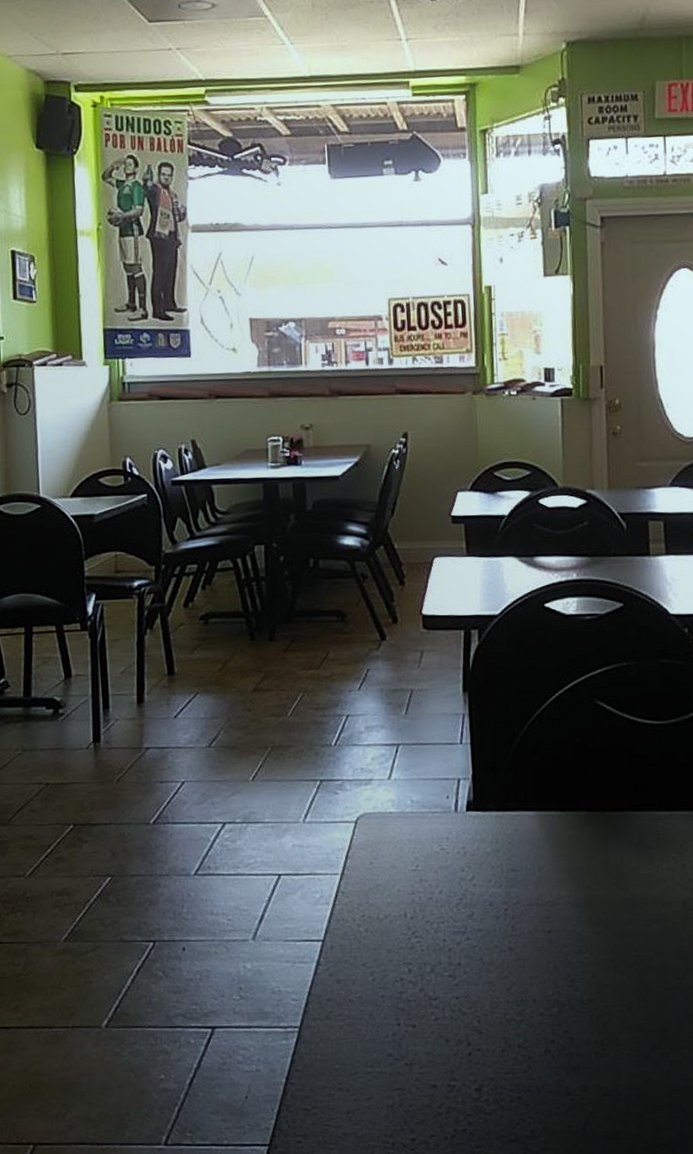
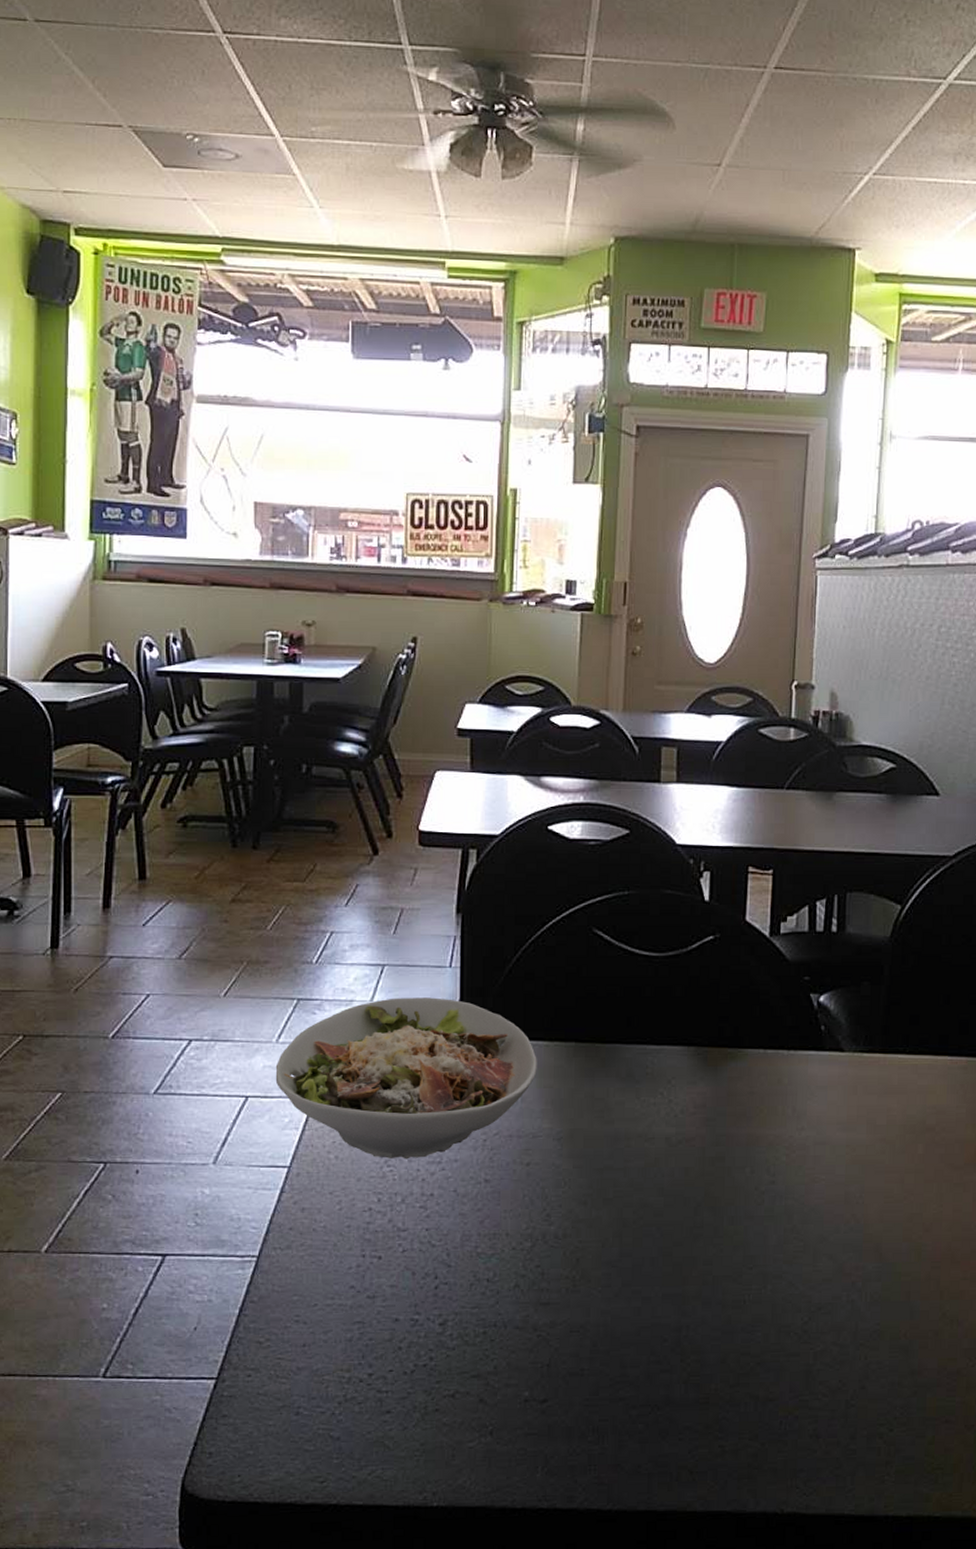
salad: none [304,773,551,930] -> present [275,997,537,1159]

